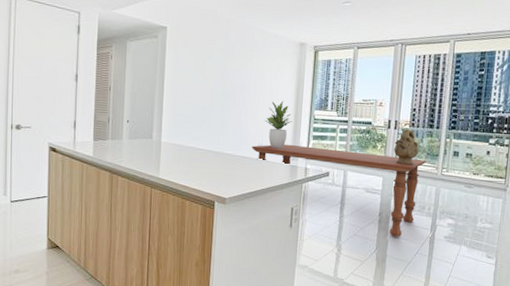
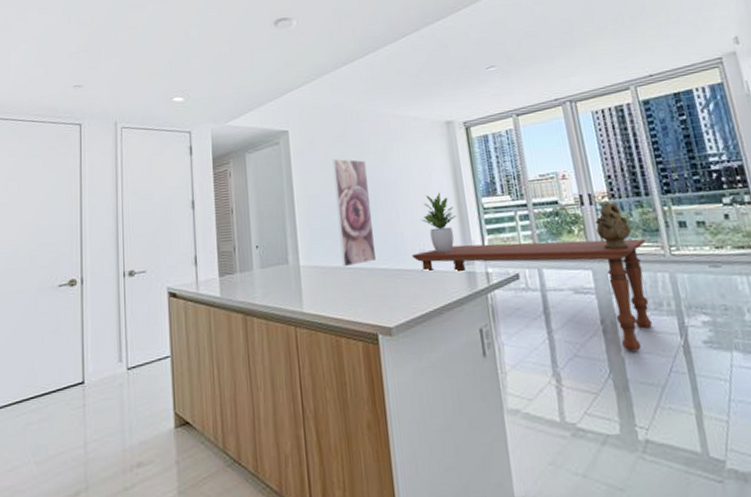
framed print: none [196,58,229,148] -> present [332,158,376,267]

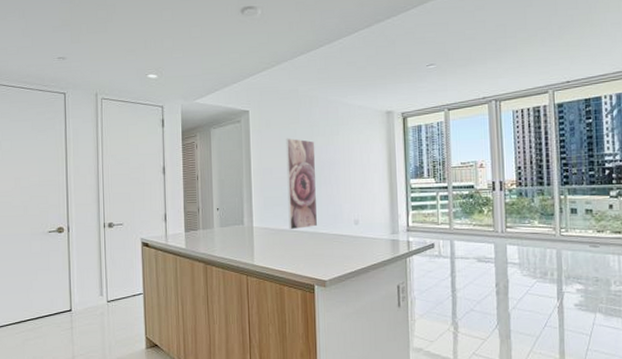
dining table: present [412,238,653,352] -> none [348,217,541,309]
potted plant: present [421,192,456,253] -> none [358,172,387,223]
decorative urn: present [595,200,632,250] -> none [502,188,531,228]

